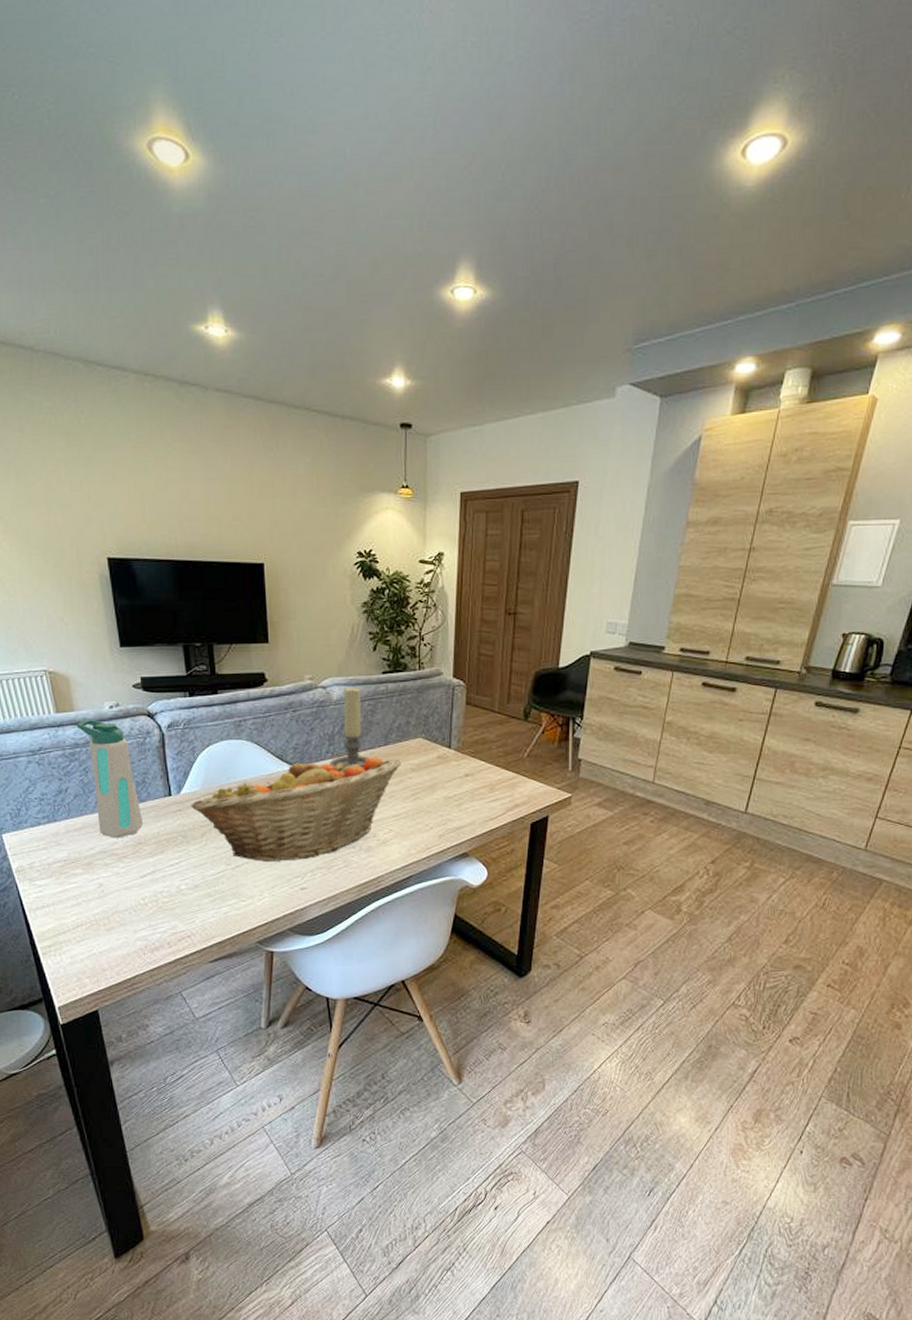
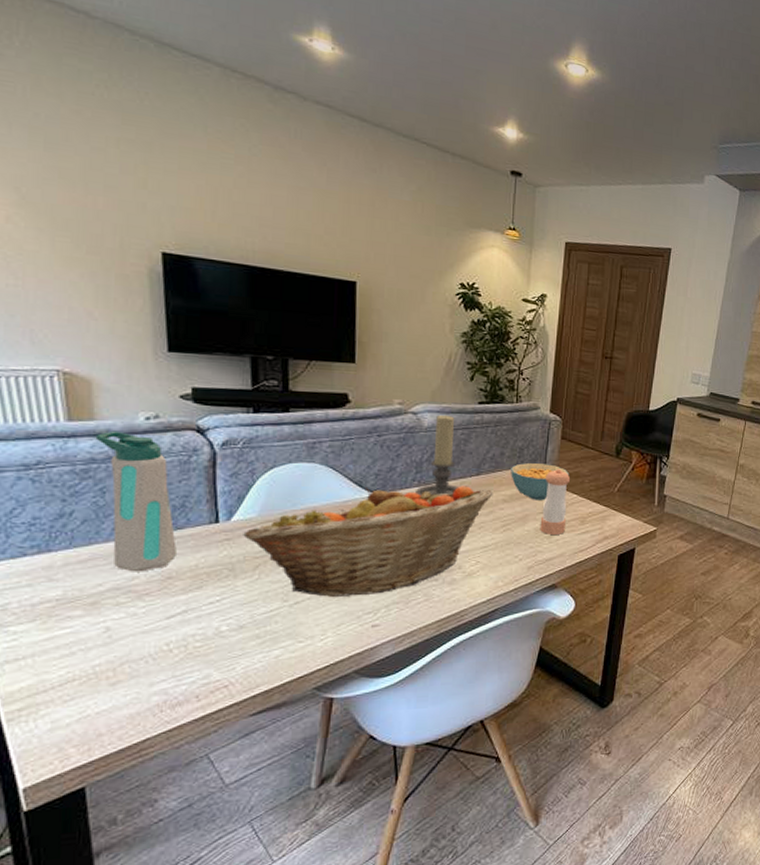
cereal bowl: none [417,731,476,769] -> present [511,463,570,500]
pepper shaker: none [449,735,478,803] -> present [540,468,571,534]

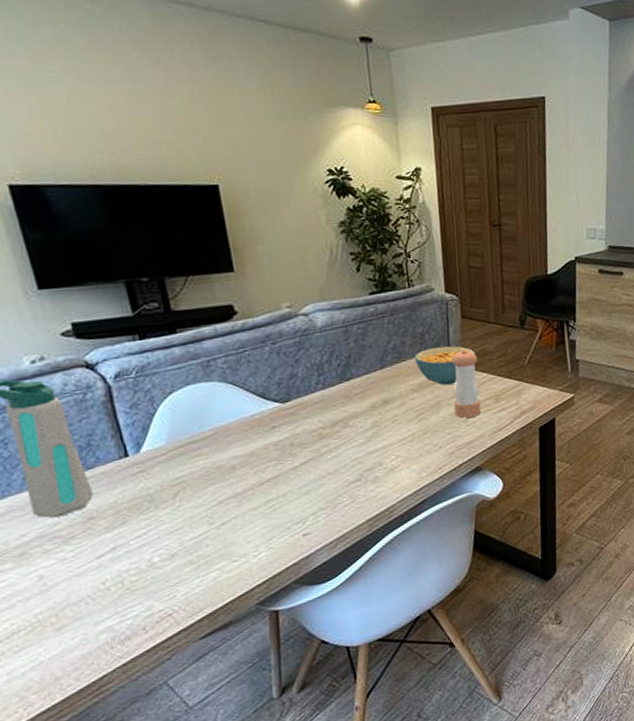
fruit basket: present [243,486,493,597] -> none [155,381,402,514]
candle holder: present [416,414,458,497] -> none [321,311,364,400]

